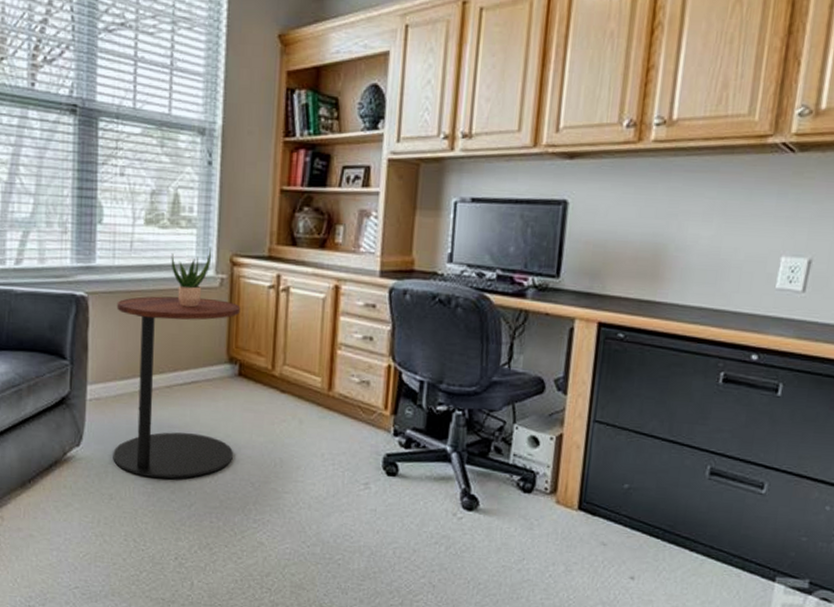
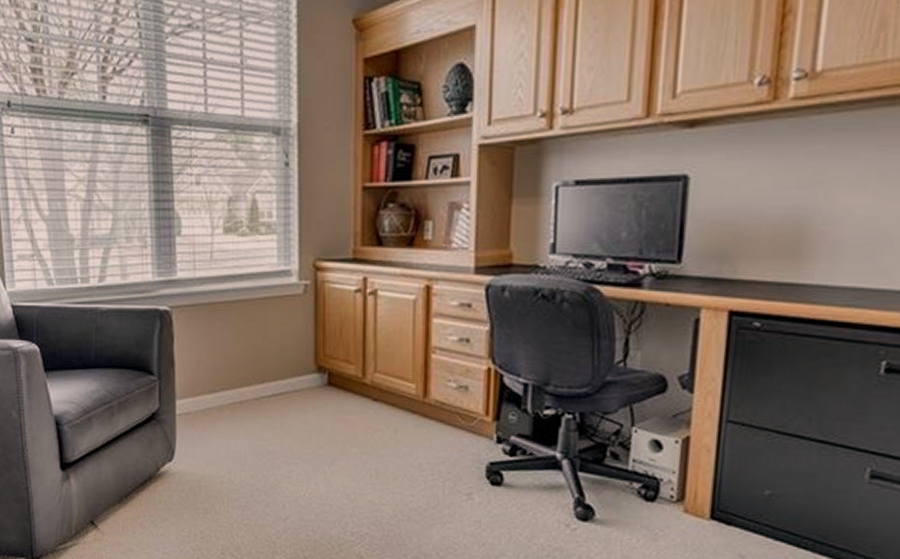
side table: present [113,296,241,479] -> none [200,306,327,493]
potted plant: present [171,246,212,308] -> none [252,251,294,317]

